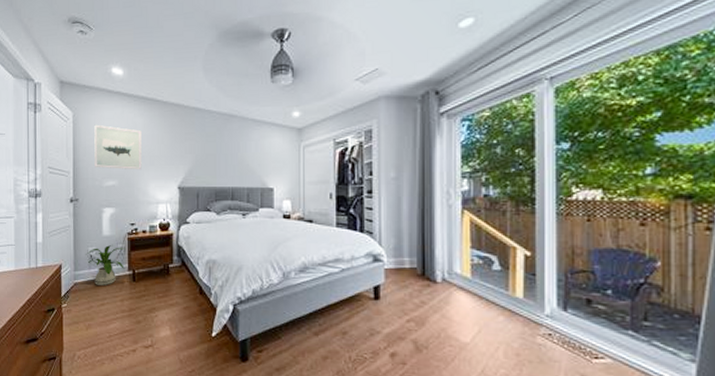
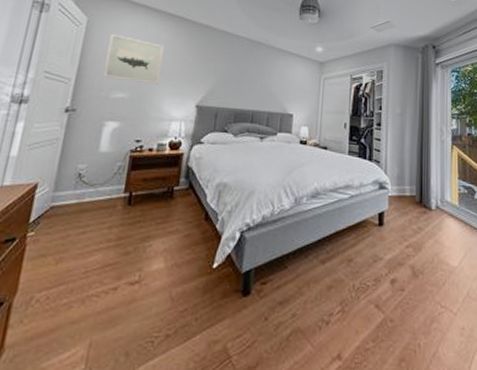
house plant: present [85,244,125,285] -> none [72,162,125,210]

